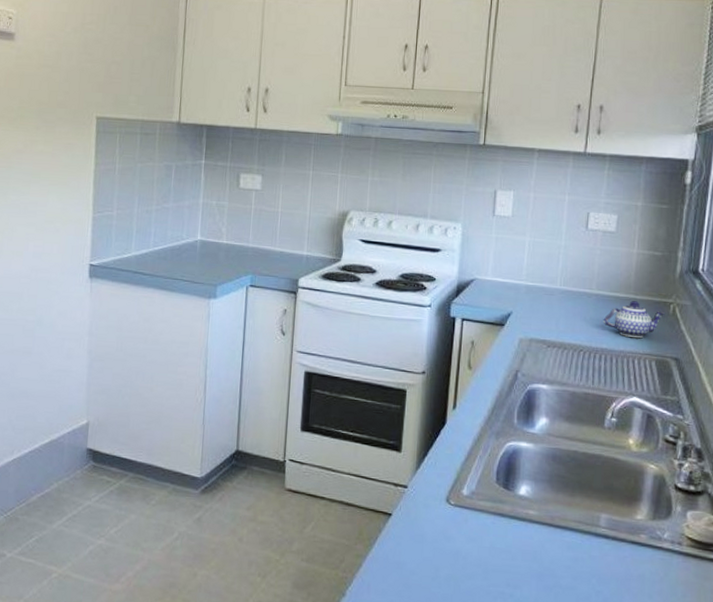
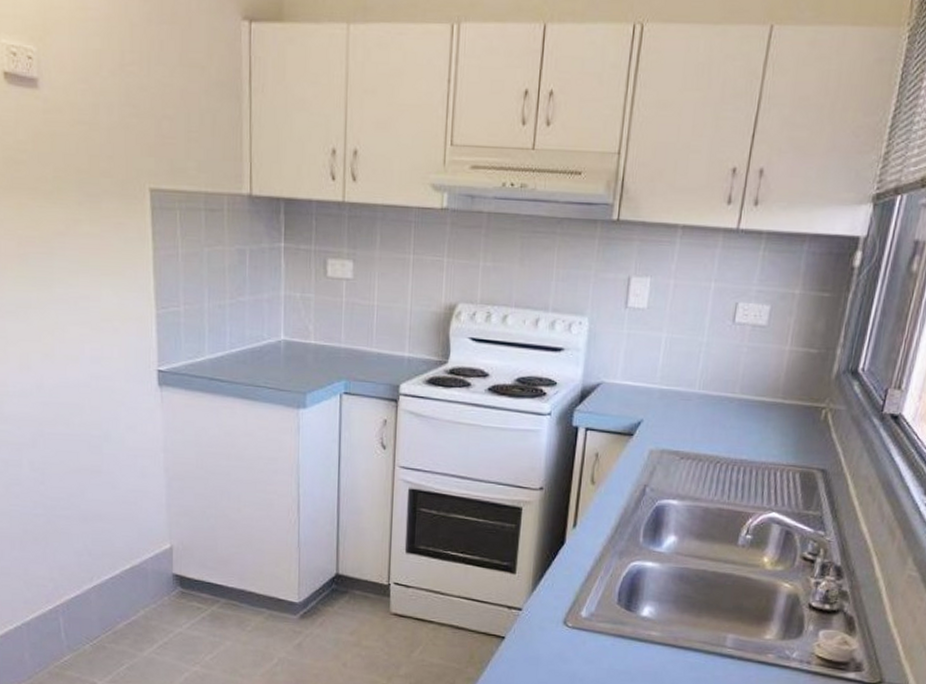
teapot: present [603,301,665,338] -> none [744,406,816,447]

